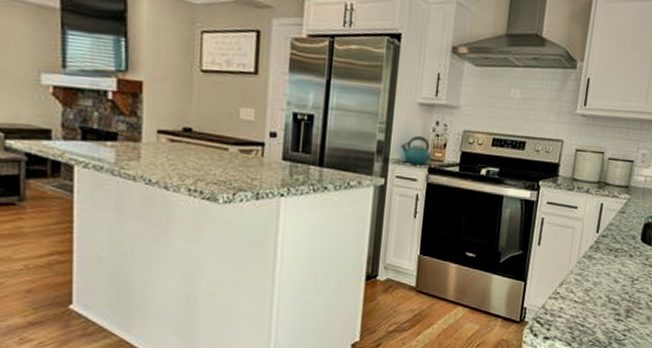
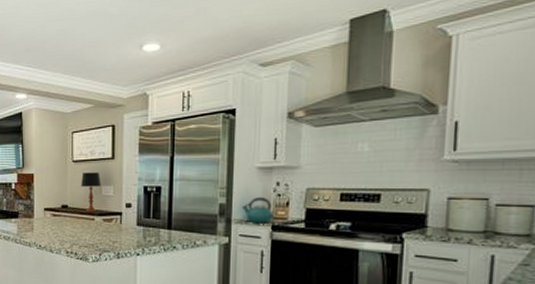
table lamp: none [212,87,240,142] -> present [81,172,102,213]

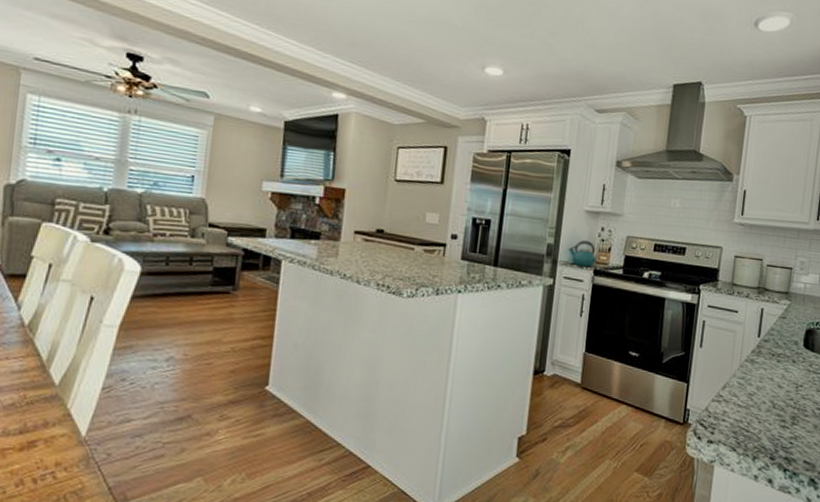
table lamp: present [81,172,102,213] -> none [402,194,427,242]

